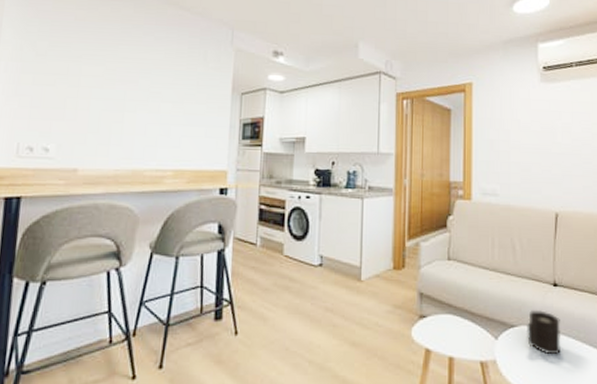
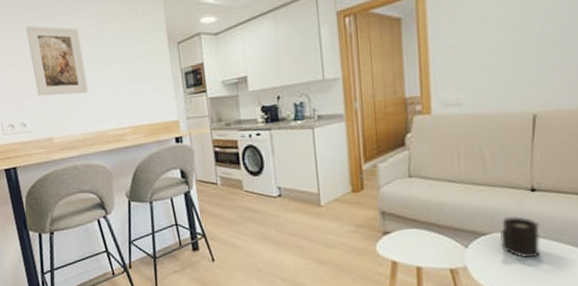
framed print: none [73,47,139,127] -> present [25,25,89,97]

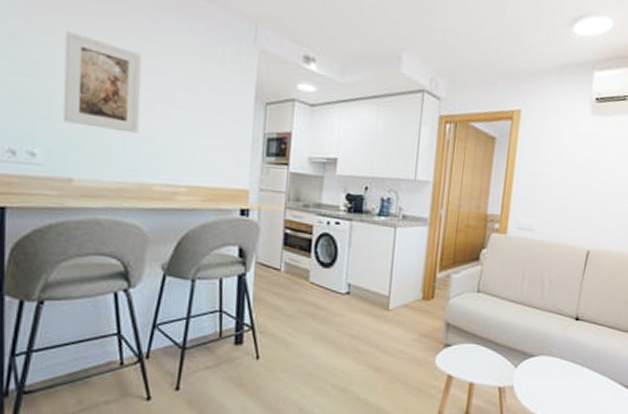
mug: present [500,216,540,259] -> none [544,342,577,382]

